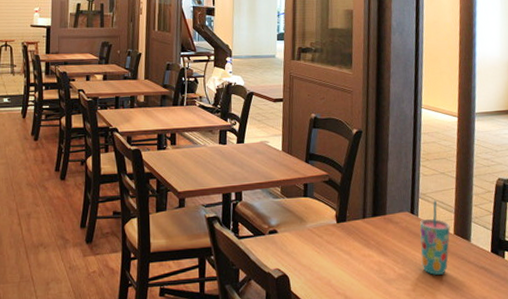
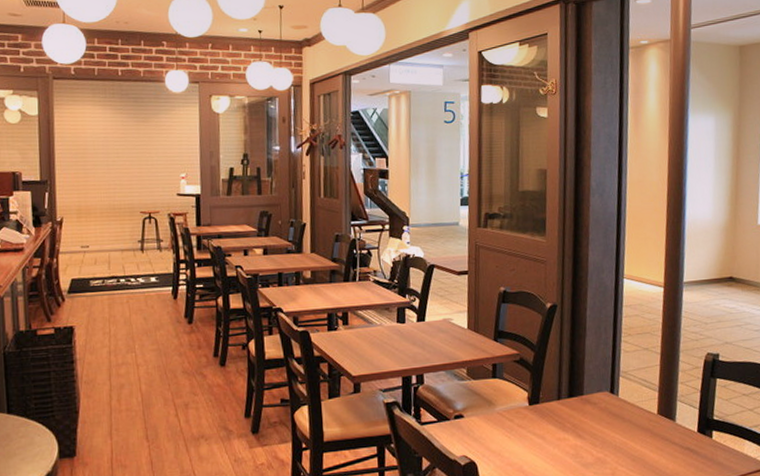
cup: present [419,200,451,275] -> none [619,378,654,458]

